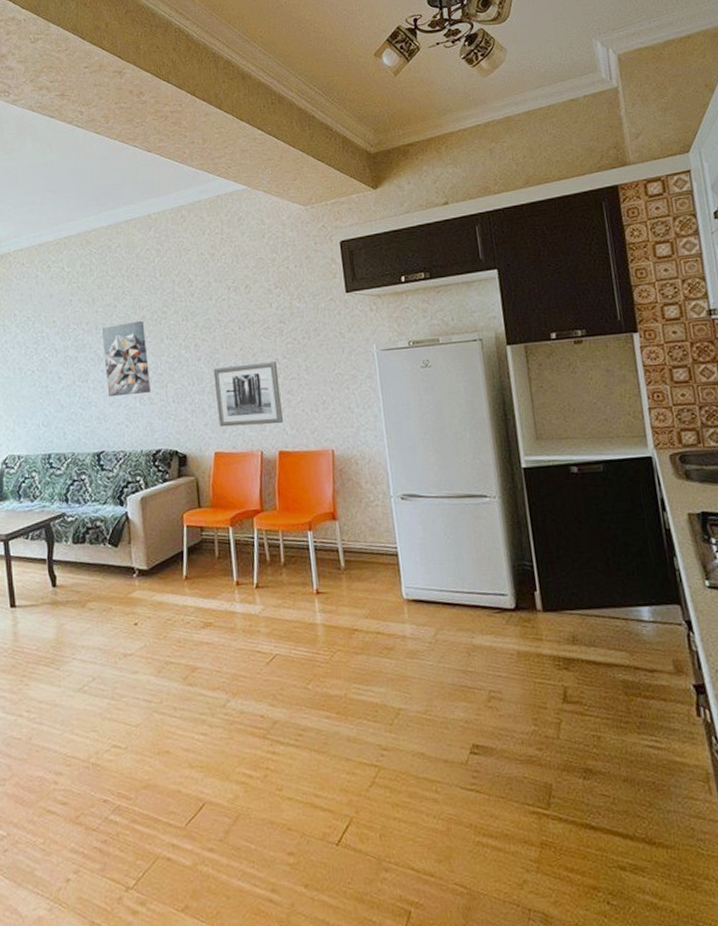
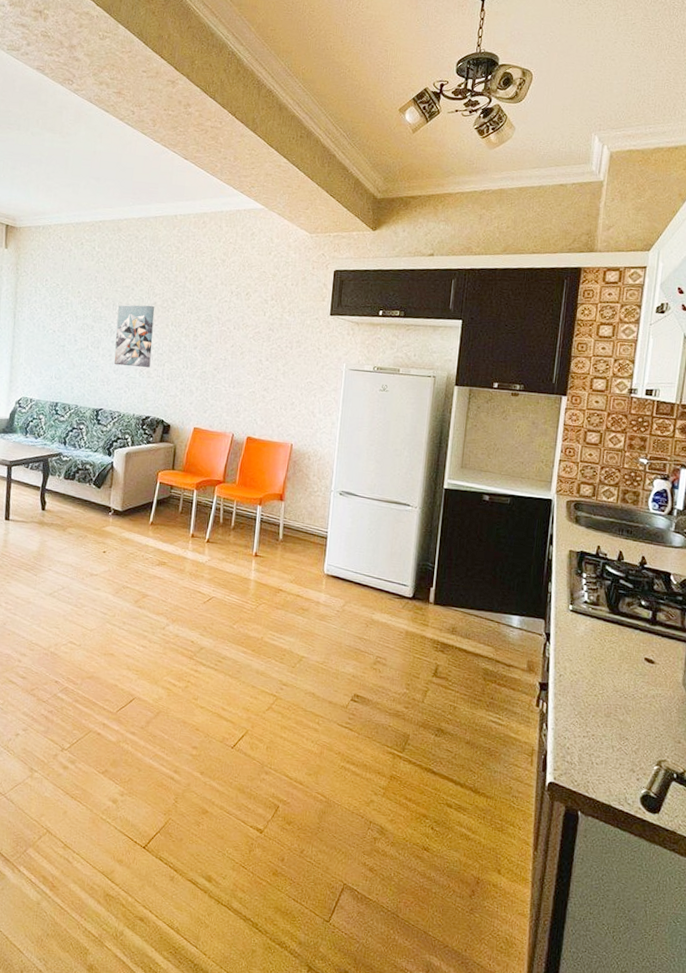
wall art: present [213,361,283,428] -> none [202,358,260,415]

